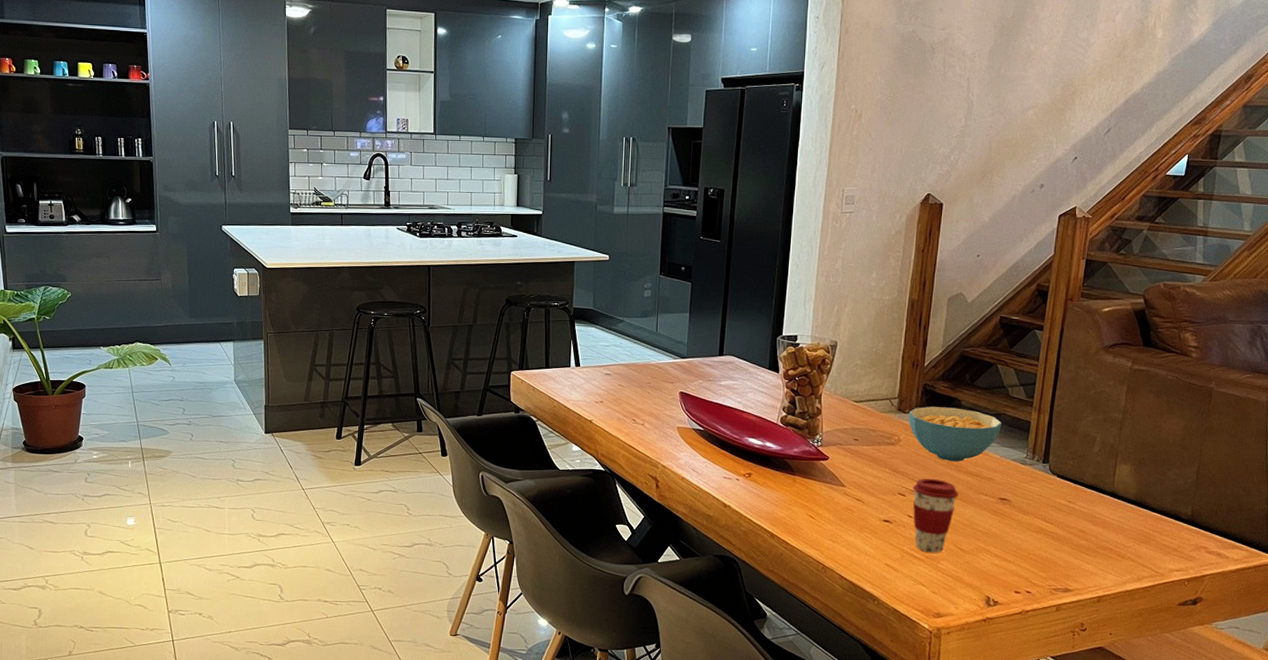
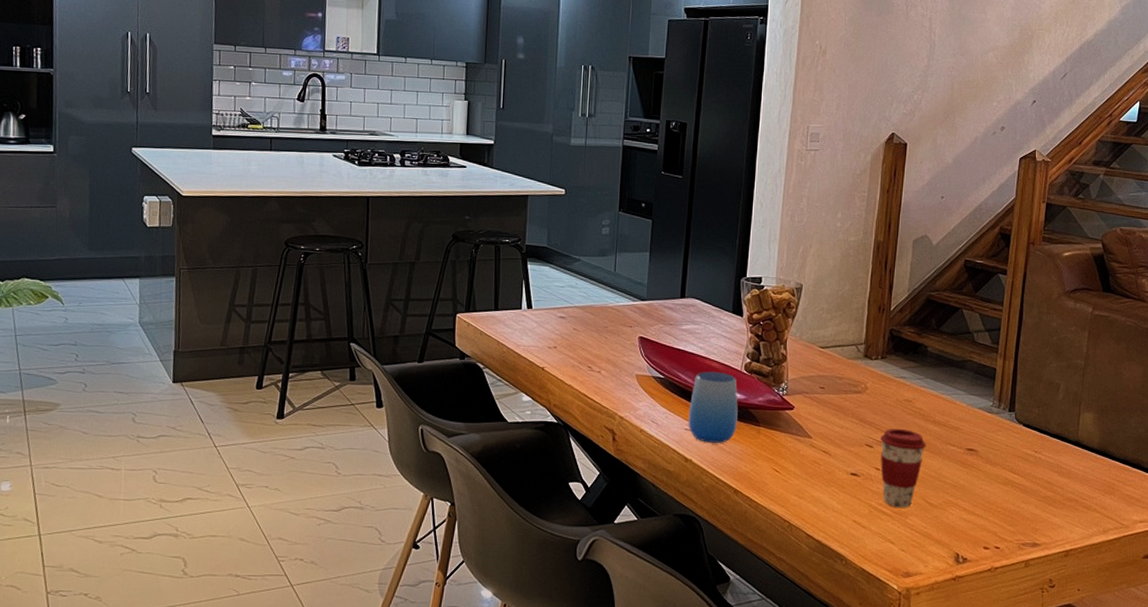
cup: none [726,424,774,491] -> present [688,371,738,443]
cereal bowl: present [908,406,1002,461] -> none [875,353,968,410]

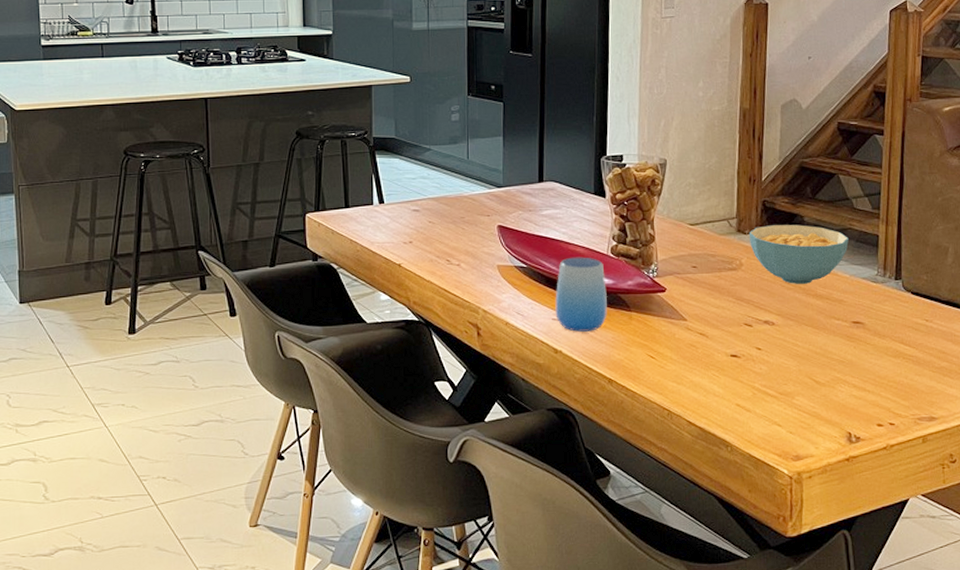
cereal bowl: none [875,353,968,410] -> present [748,225,849,284]
coffee cup: present [880,428,926,508] -> none [760,304,809,388]

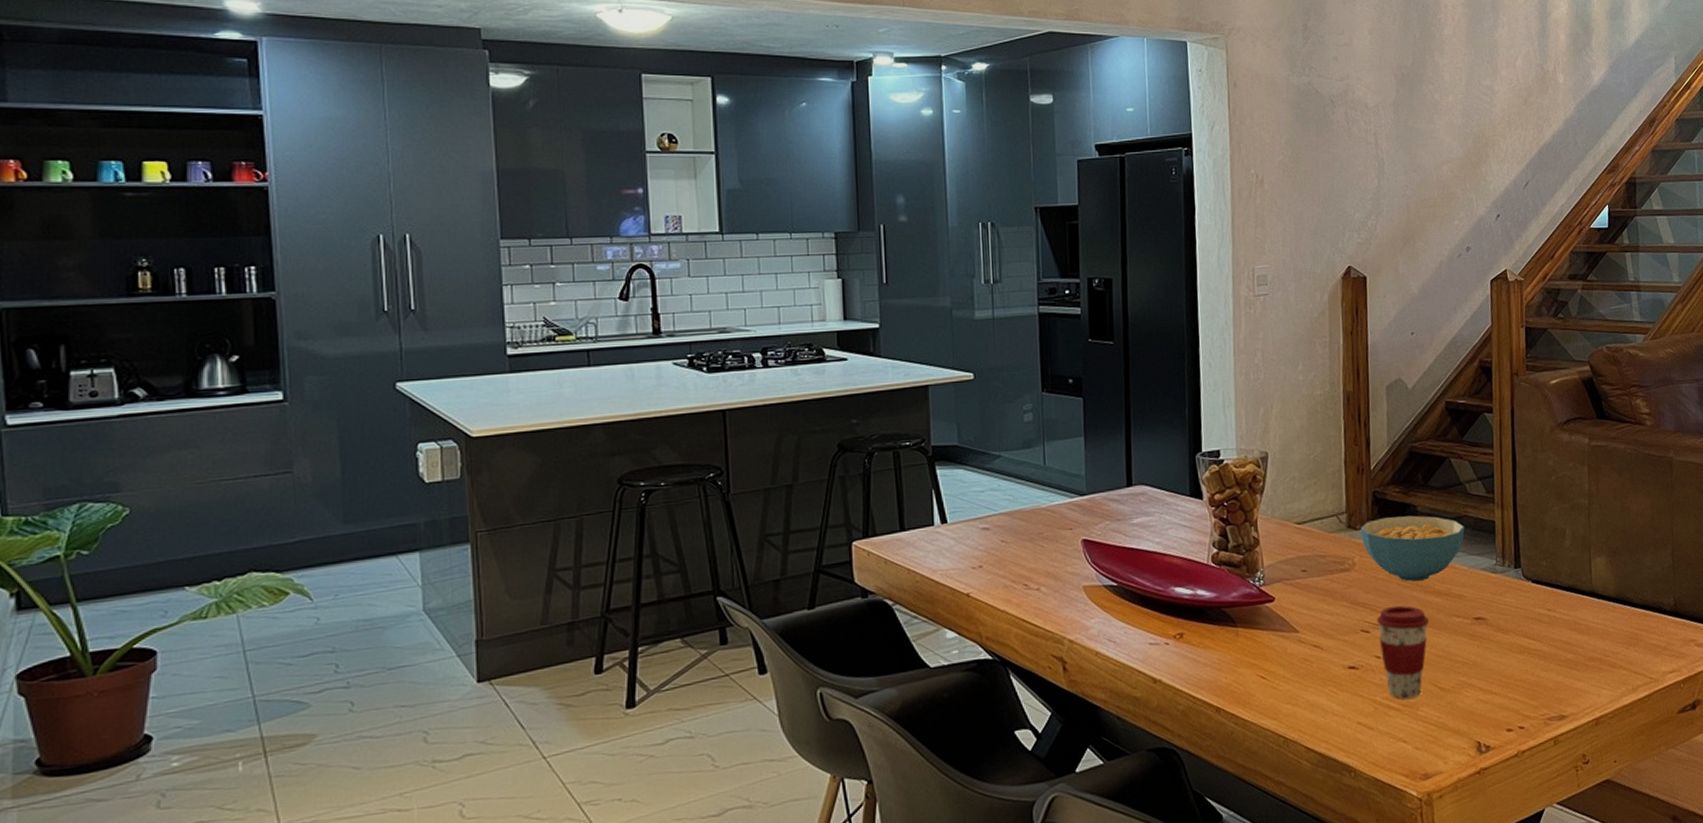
cup: present [555,257,607,332] -> none [1151,568,1211,656]
coffee cup: none [760,304,809,388] -> present [1377,605,1429,699]

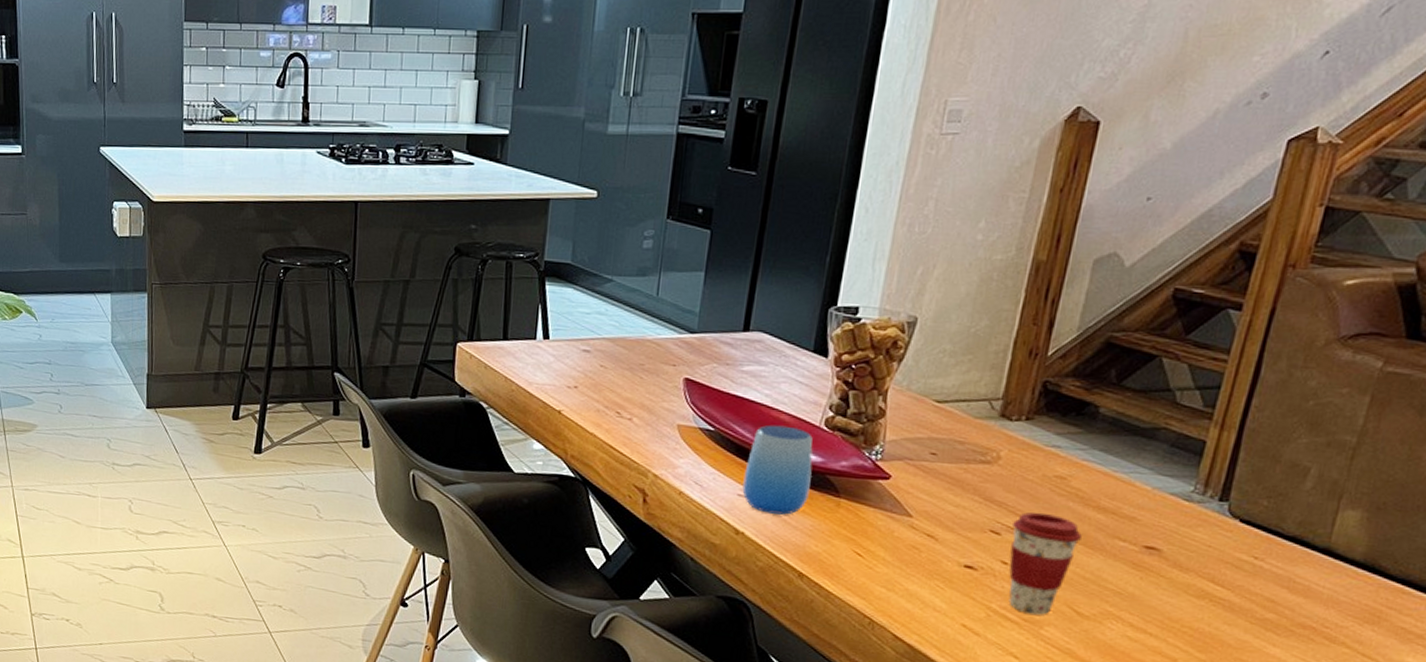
cup: none [1151,568,1211,656] -> present [742,424,813,515]
cereal bowl: present [1360,515,1465,582] -> none [1015,412,1160,492]

